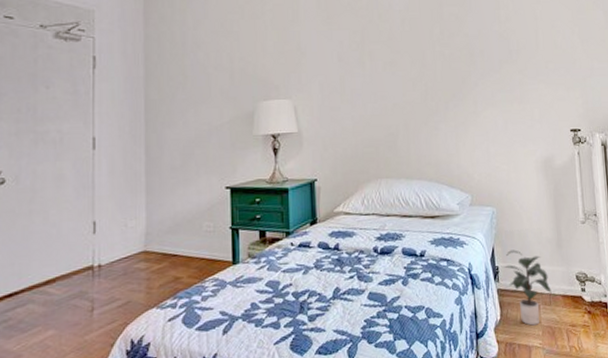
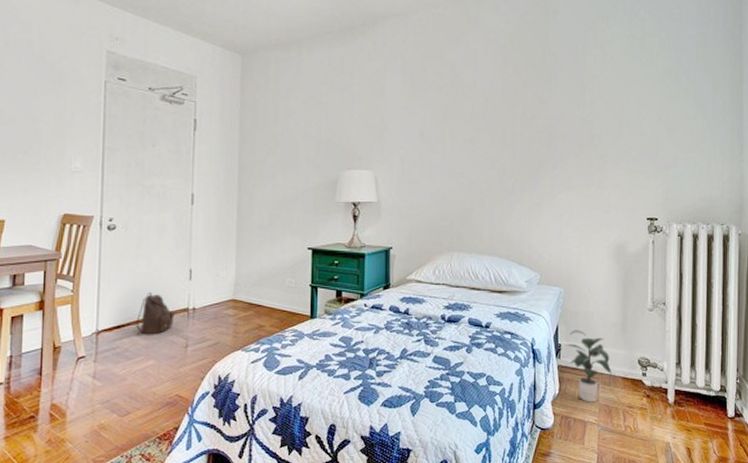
backpack: none [32,251,77,303] -> present [136,292,175,335]

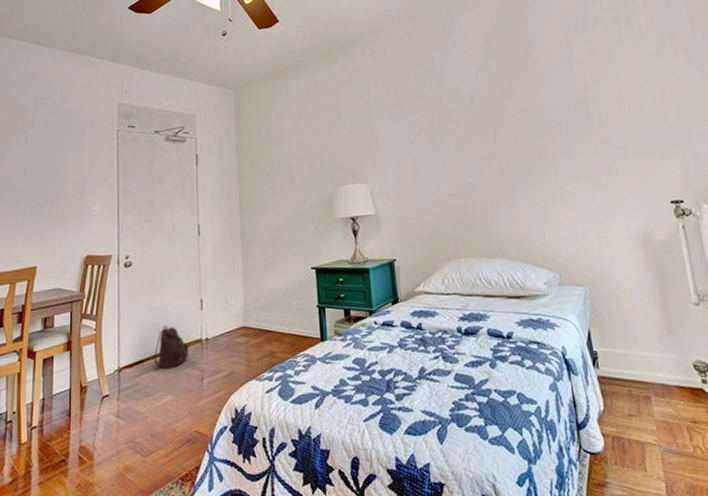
potted plant: present [567,330,612,403] -> none [604,333,664,419]

